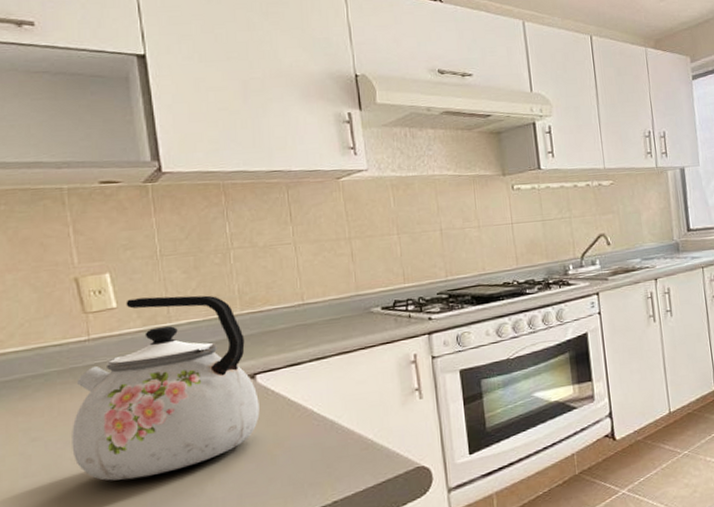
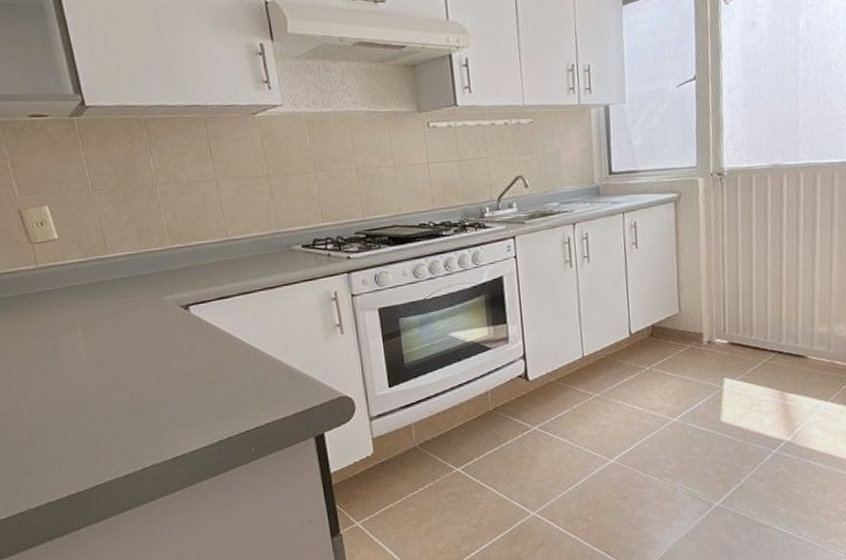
kettle: present [72,295,260,481] -> none [32,229,195,396]

